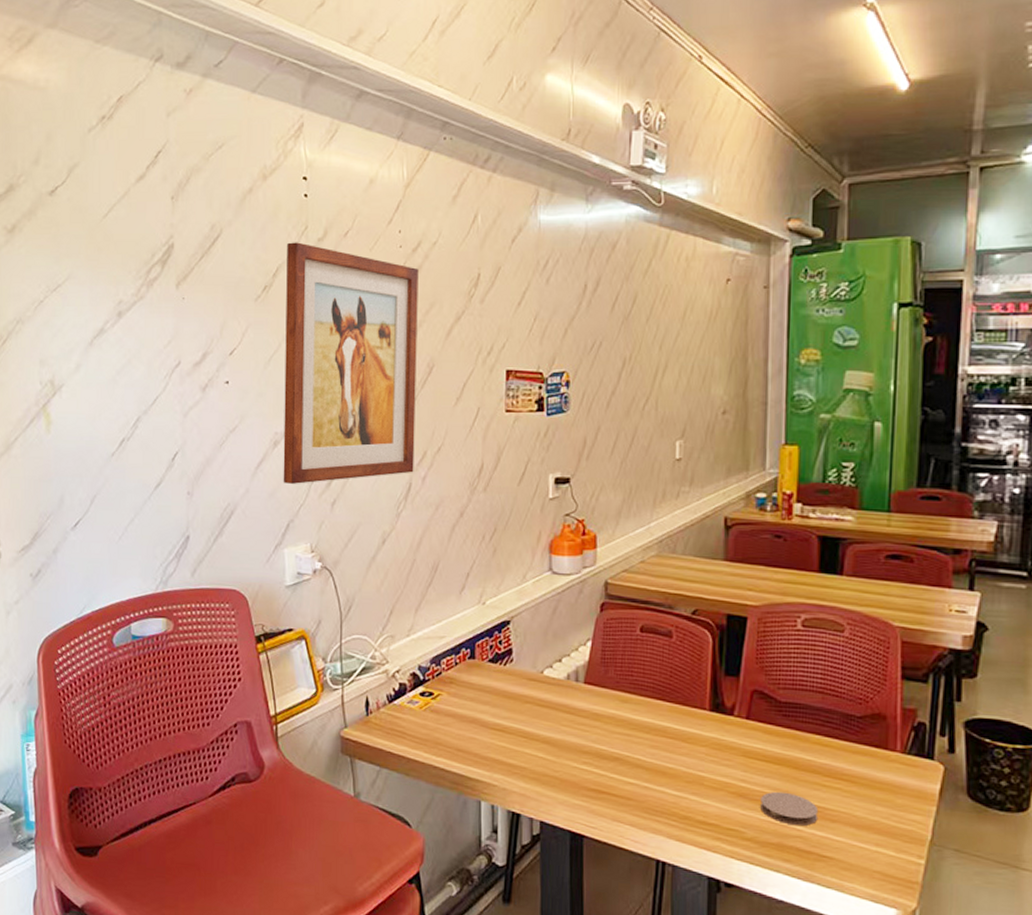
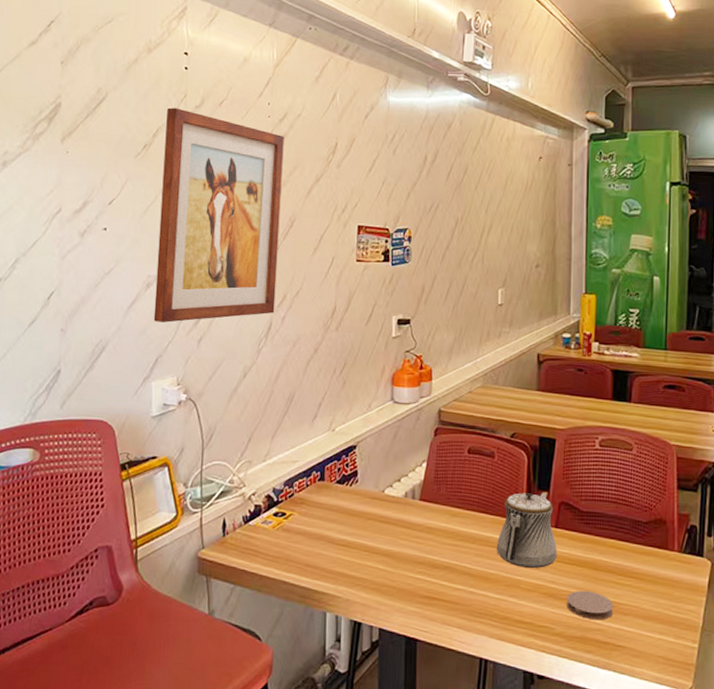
teapot: none [676,677,749,765] -> present [497,491,557,569]

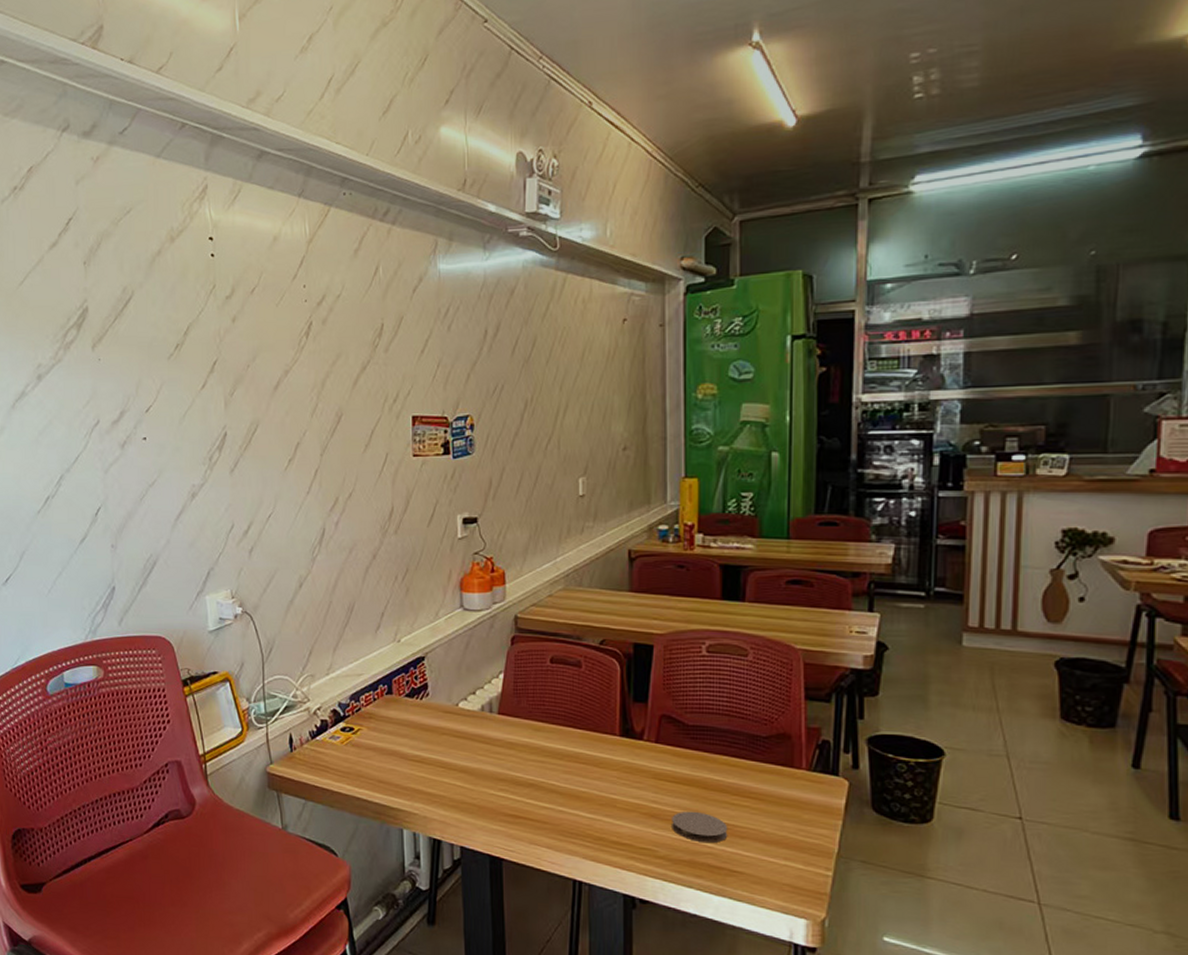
wall art: present [153,107,284,323] -> none [196,300,327,533]
teapot: present [497,491,557,569] -> none [588,703,659,787]

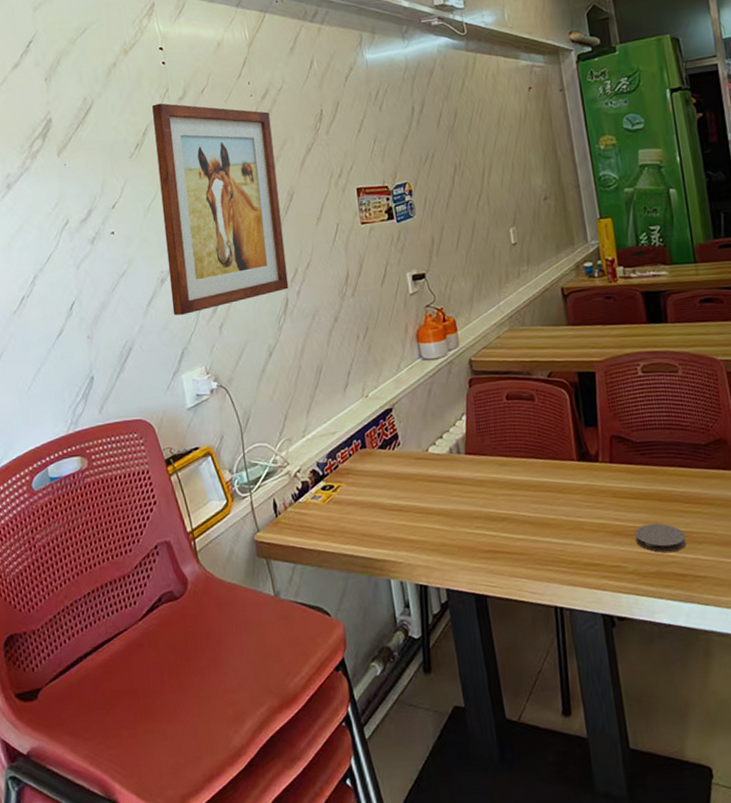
wall art: none [196,300,327,533] -> present [152,103,289,316]

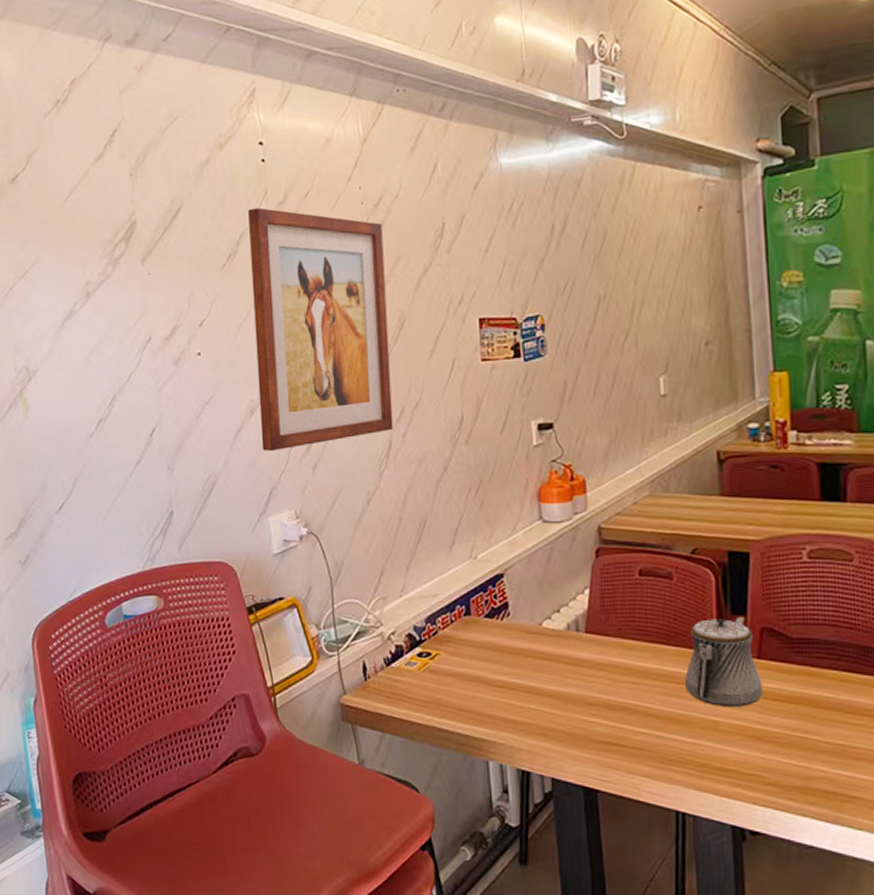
teapot: none [552,427,617,509] -> present [685,616,763,708]
coaster: present [635,523,687,553] -> none [780,732,843,767]

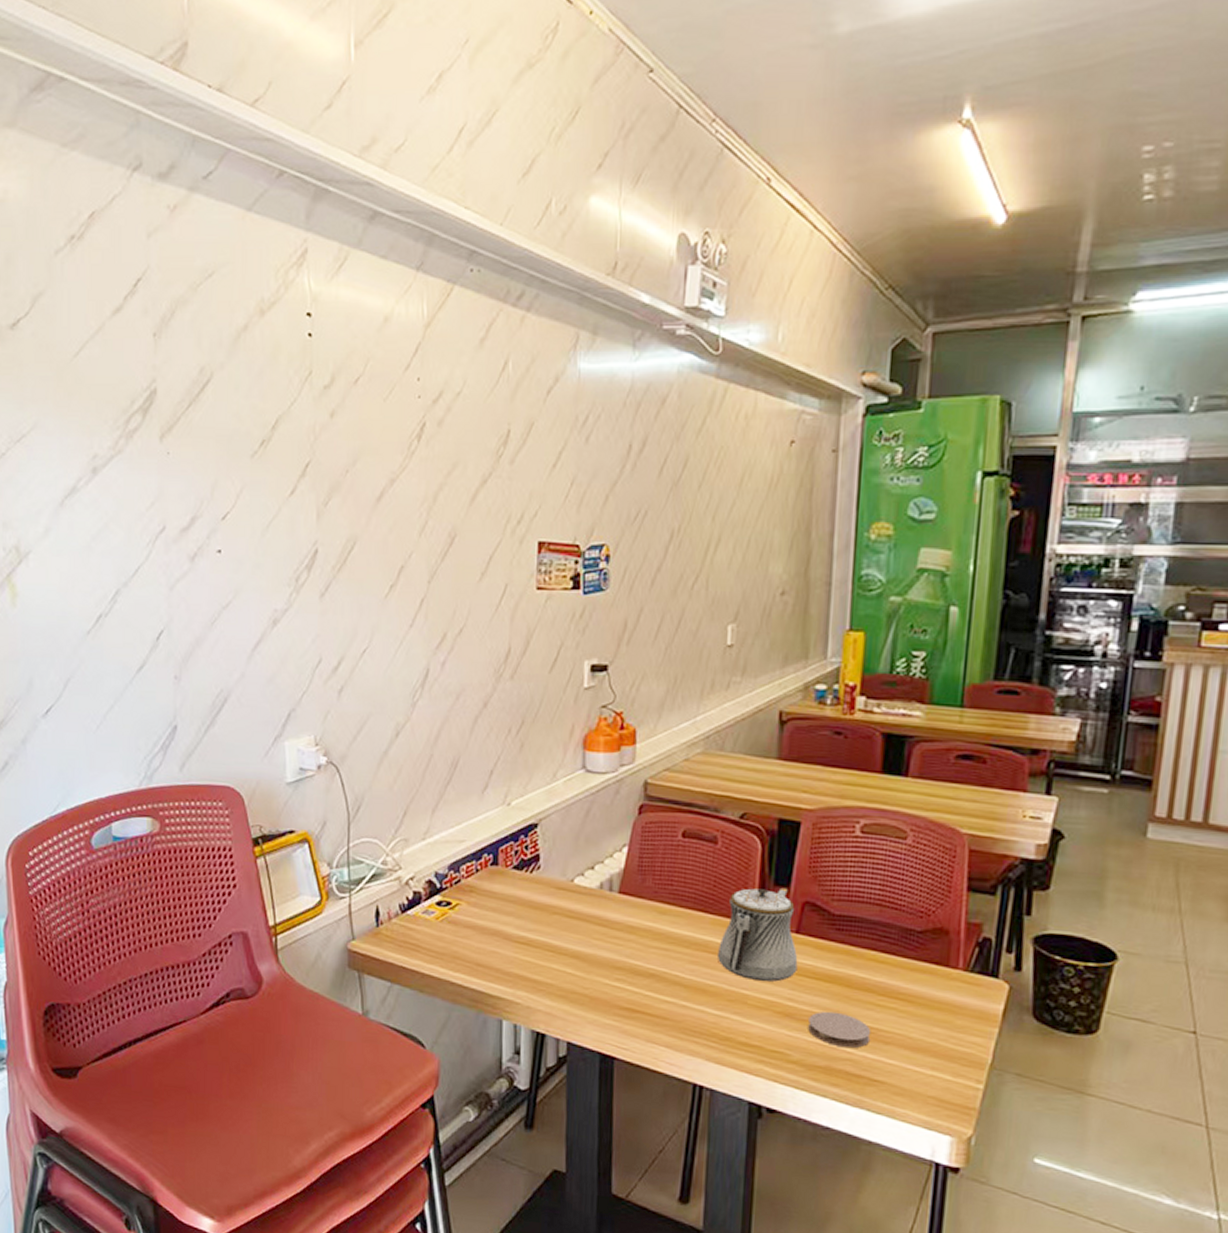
wall art: present [248,207,393,451] -> none [283,389,440,669]
coaster: none [780,732,843,767] -> present [808,1011,871,1049]

